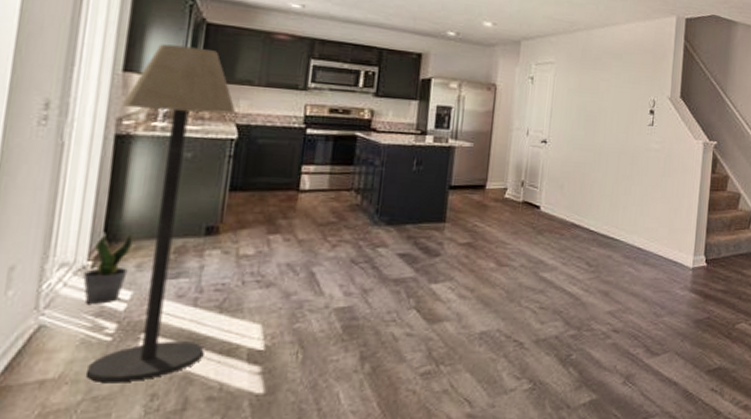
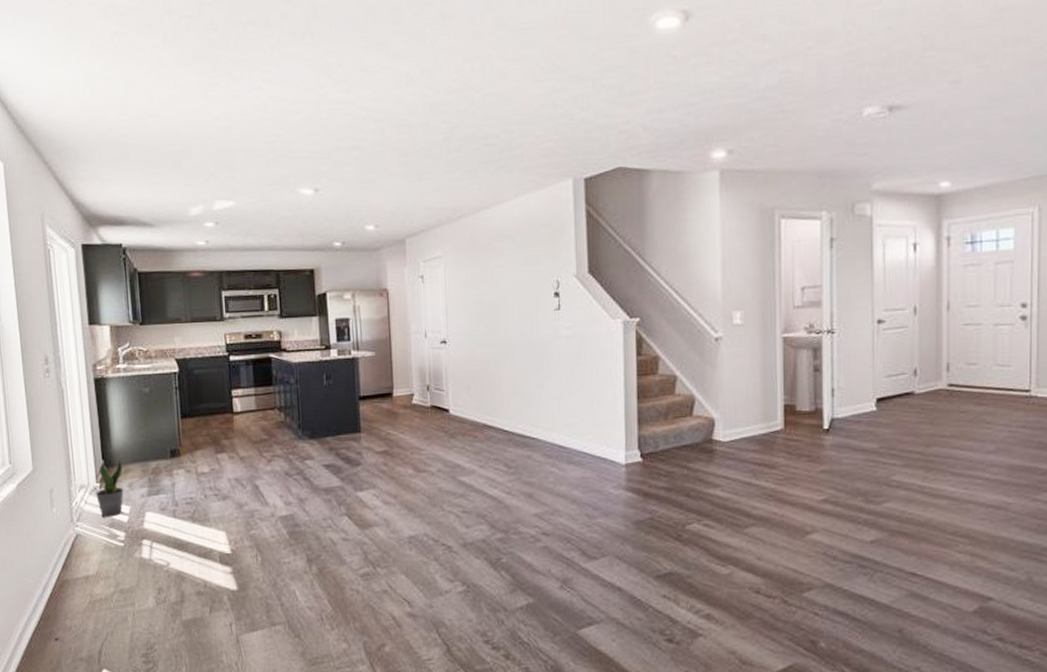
floor lamp: present [87,44,237,382] -> none [93,295,188,578]

